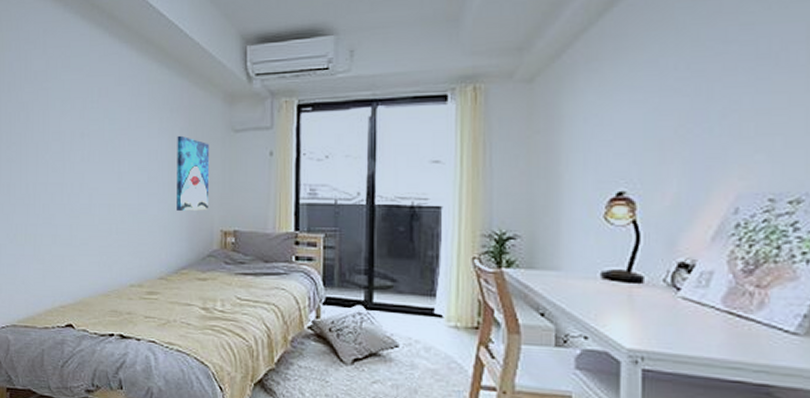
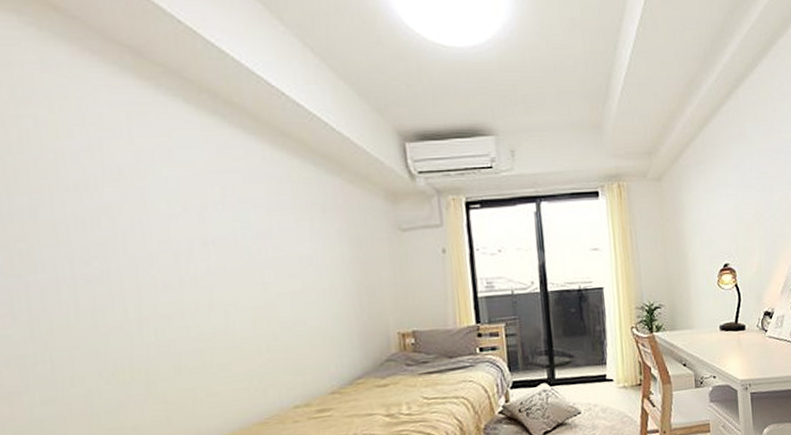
wall art: present [177,135,210,211] -> none [334,237,381,318]

